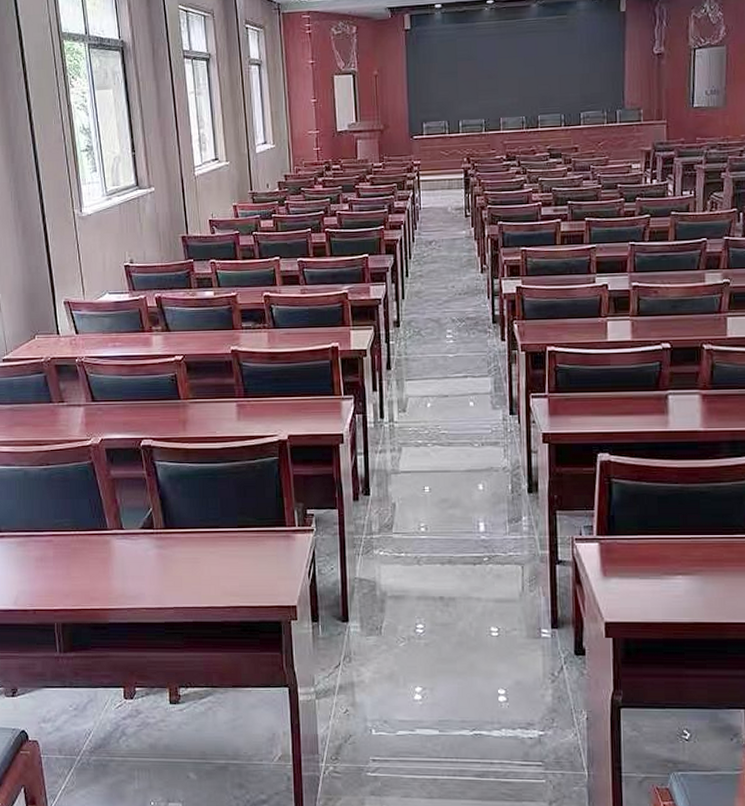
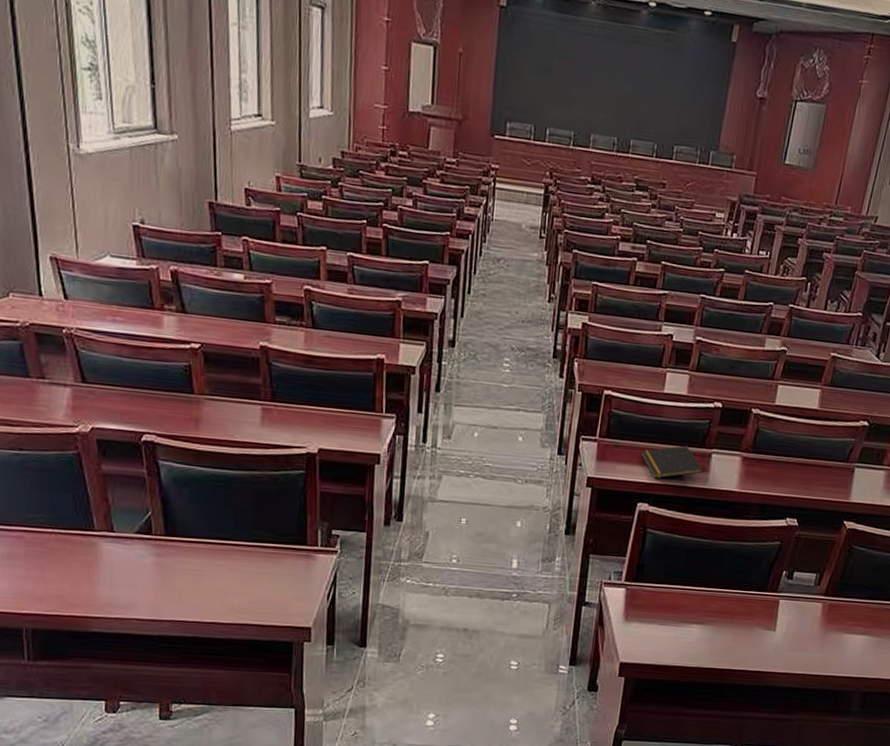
notepad: none [594,390,662,428] -> present [641,445,704,479]

